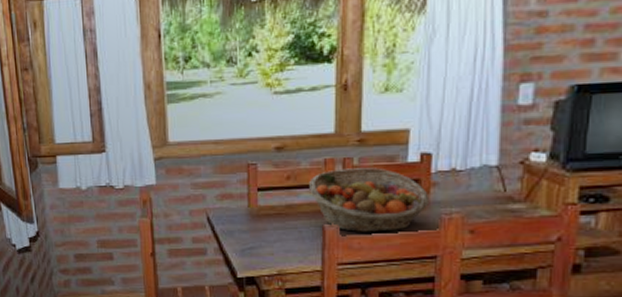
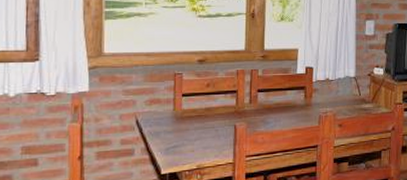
fruit basket: present [309,167,430,233] -> none [225,77,313,130]

